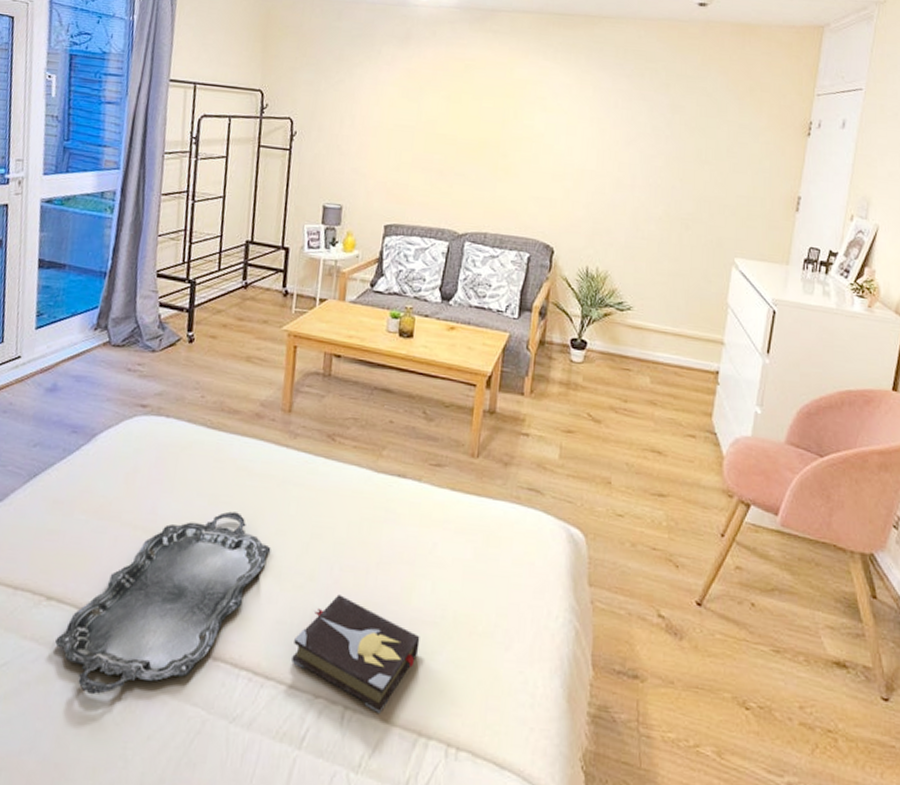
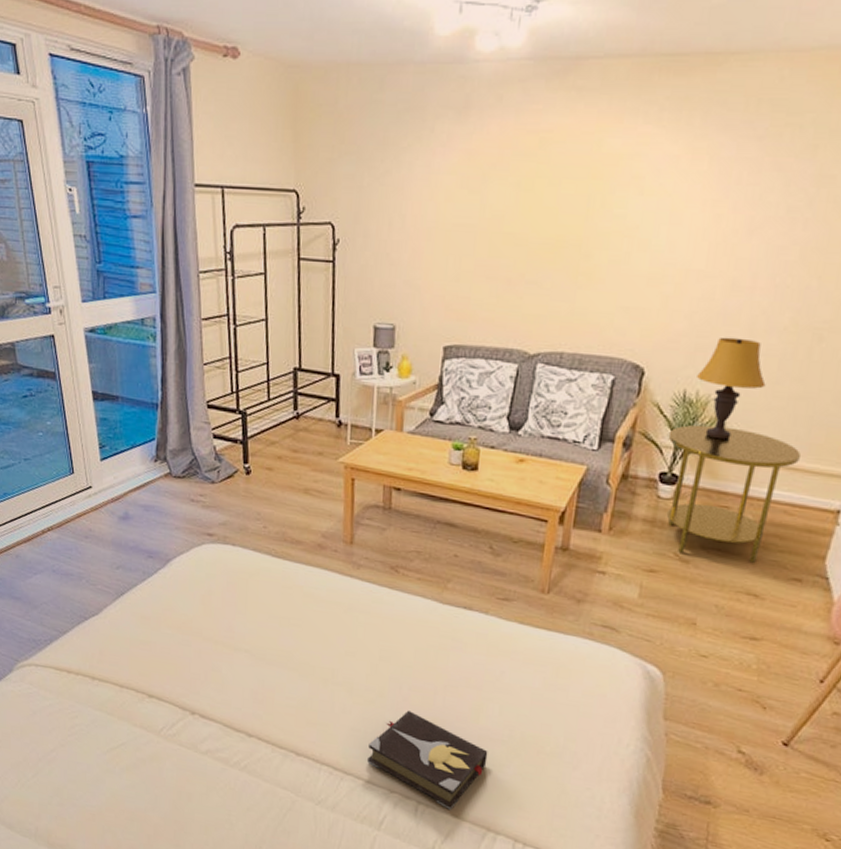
serving tray: present [55,511,271,695] -> none [161,633,342,774]
side table: none [576,296,682,421] -> present [666,424,801,563]
table lamp: none [596,223,650,310] -> present [697,337,766,440]

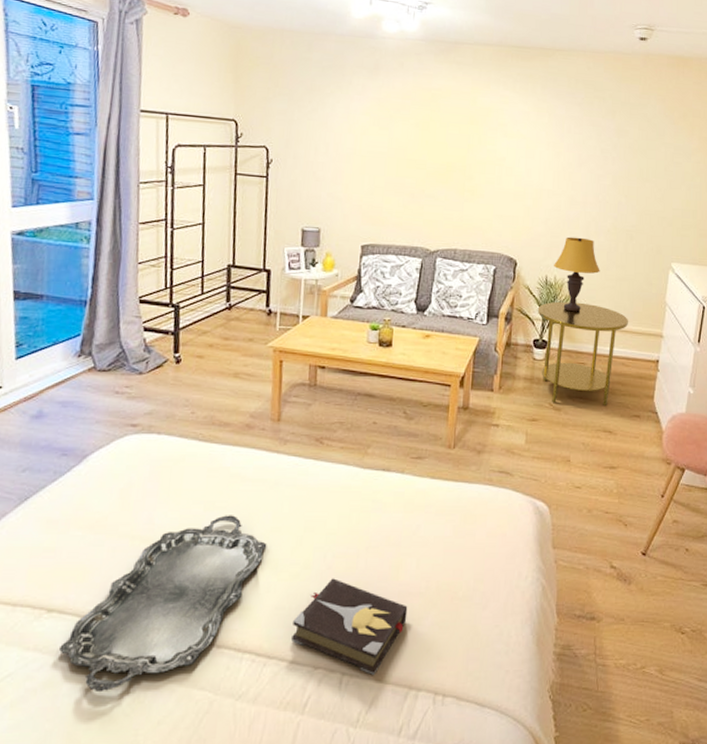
serving tray: none [161,633,342,774] -> present [59,515,267,693]

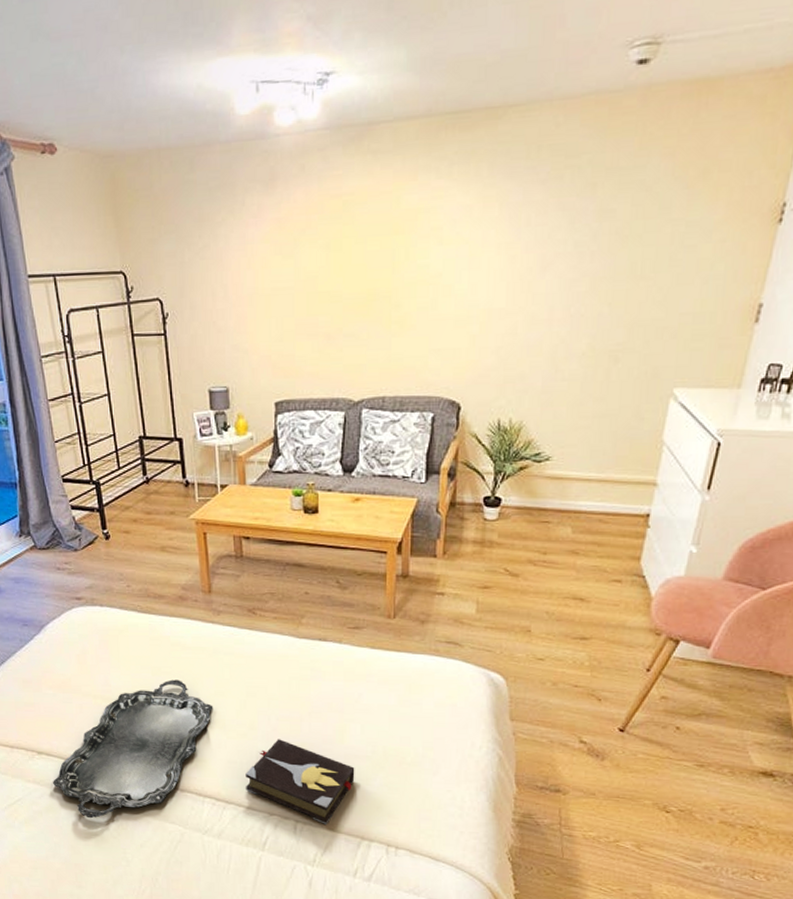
side table: present [537,301,628,406] -> none [488,449,609,570]
table lamp: present [554,236,600,312] -> none [509,366,571,461]

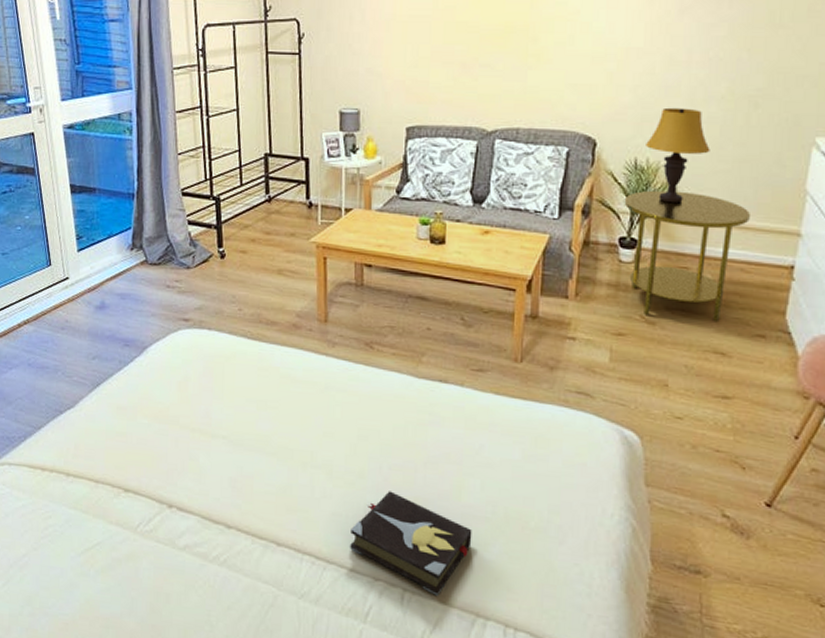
serving tray: present [53,679,213,819] -> none [137,415,321,572]
side table: none [488,449,609,570] -> present [624,190,750,321]
table lamp: none [509,366,571,461] -> present [646,107,710,204]

